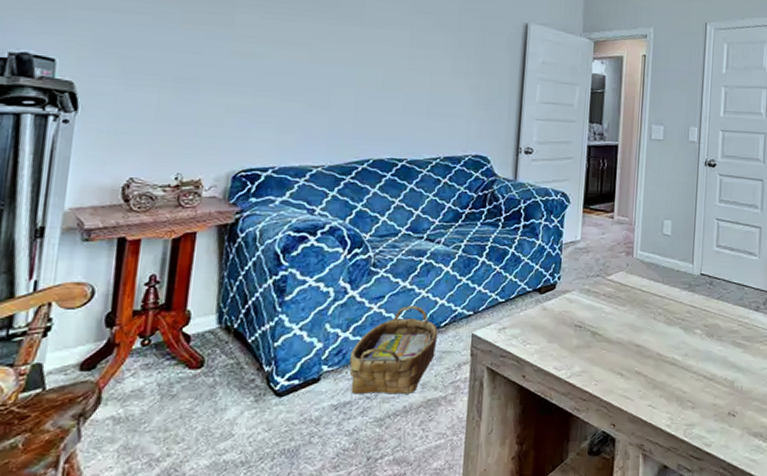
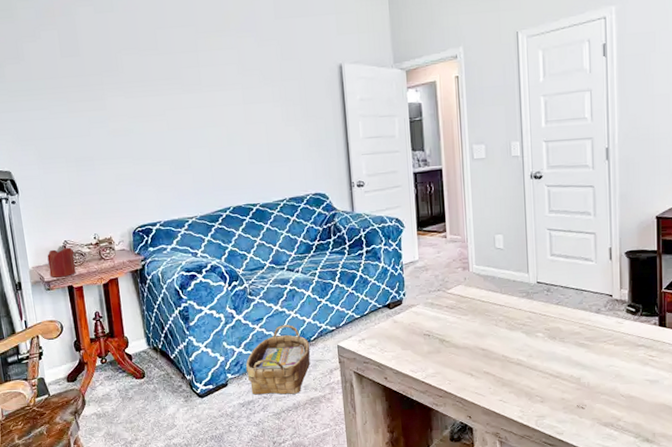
candle: none [94,183,141,225] -> present [47,245,76,278]

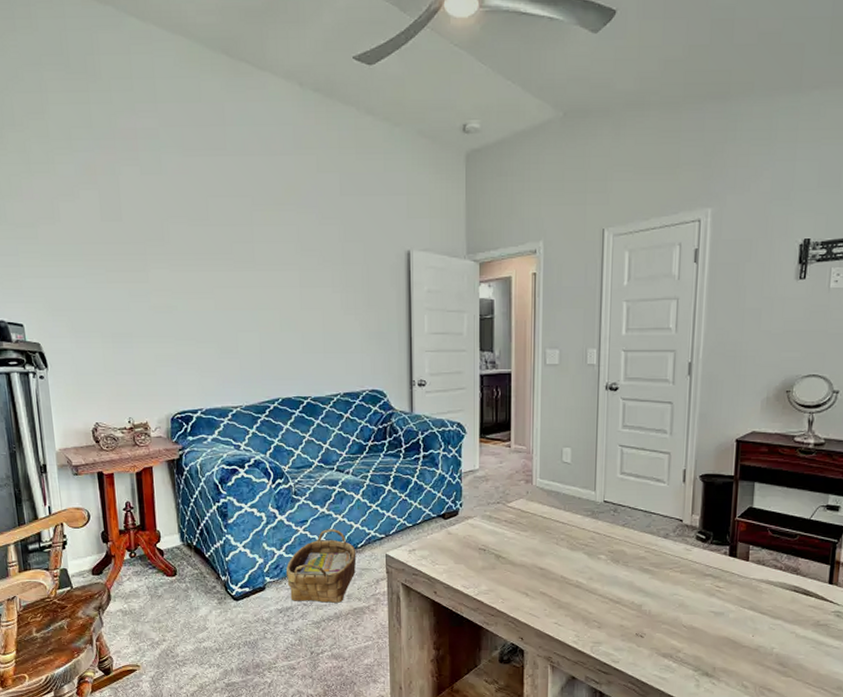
candle: present [47,245,76,278] -> none [76,428,107,462]

